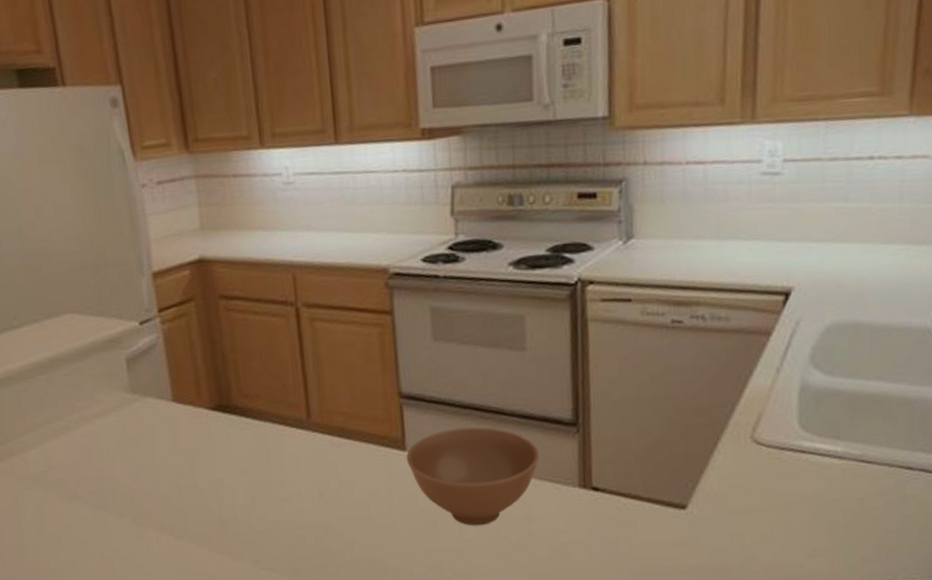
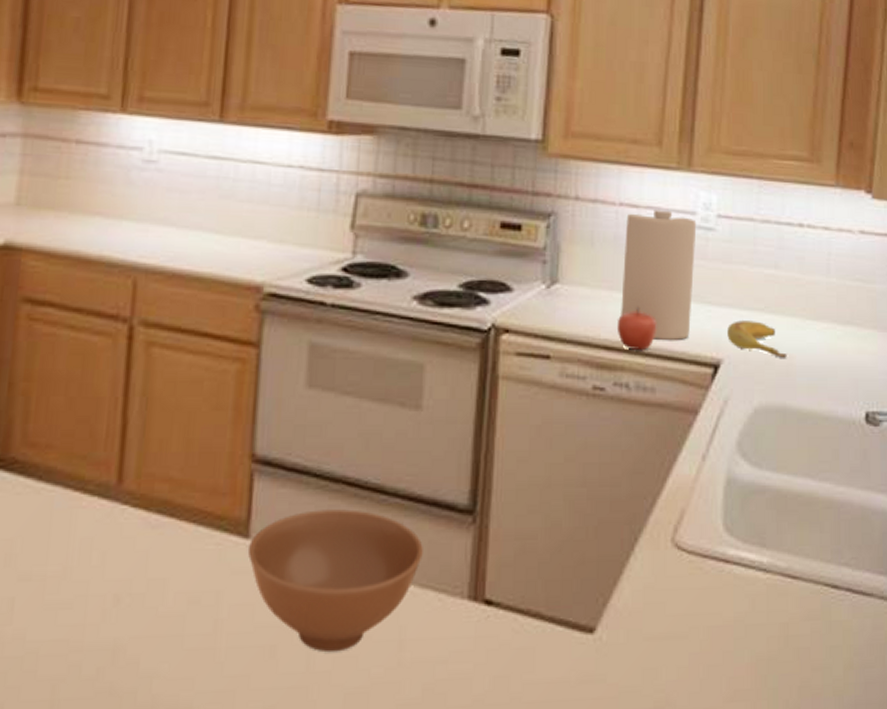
fruit: none [690,250,728,287] -> present [616,306,657,350]
paper towel holder: none [692,162,763,277] -> present [621,210,697,340]
banana: none [797,250,858,281] -> present [727,320,787,358]

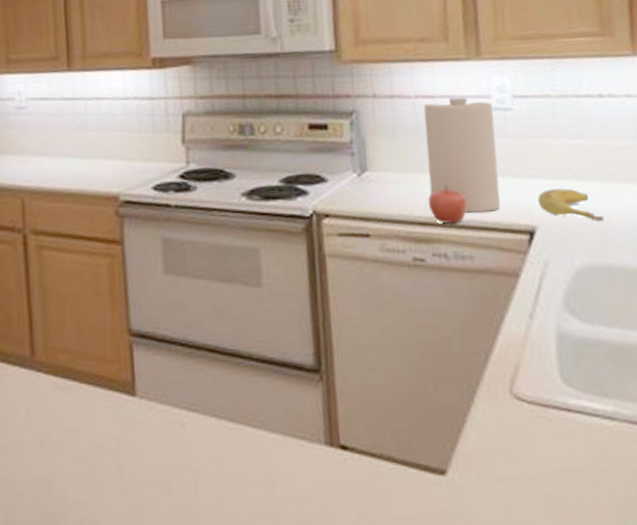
bowl: present [247,509,423,653] -> none [136,371,281,488]

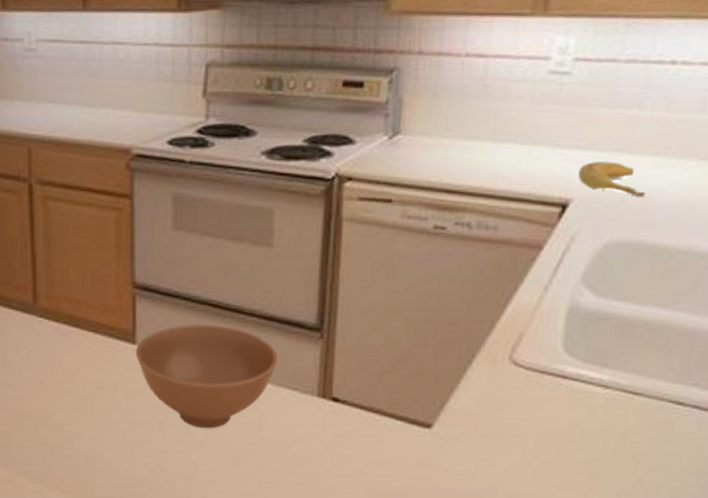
bowl: none [136,371,281,488] -> present [135,325,278,429]
paper towel holder: present [423,97,501,213] -> none [464,57,551,182]
fruit: present [428,185,468,224] -> none [459,152,502,192]

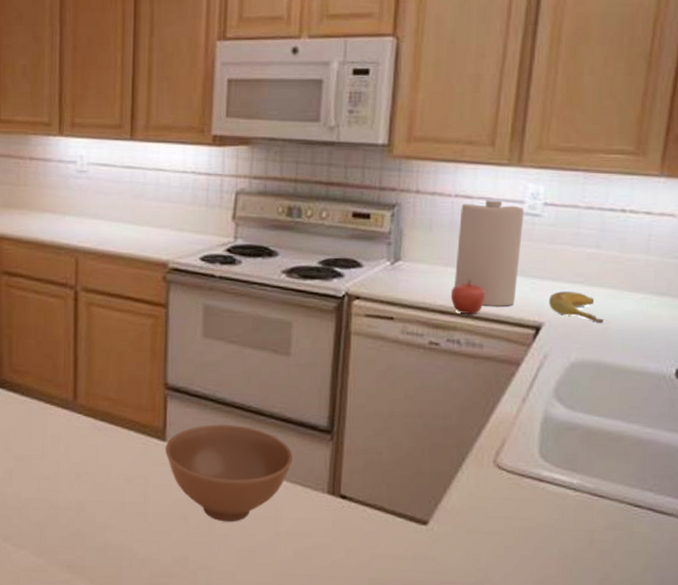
fruit: none [459,152,502,192] -> present [450,279,486,314]
paper towel holder: none [464,57,551,182] -> present [454,200,525,307]

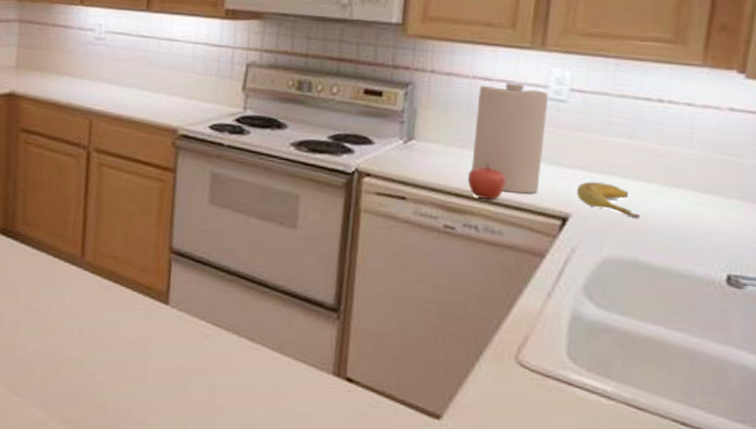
bowl: present [165,424,293,522] -> none [167,292,297,394]

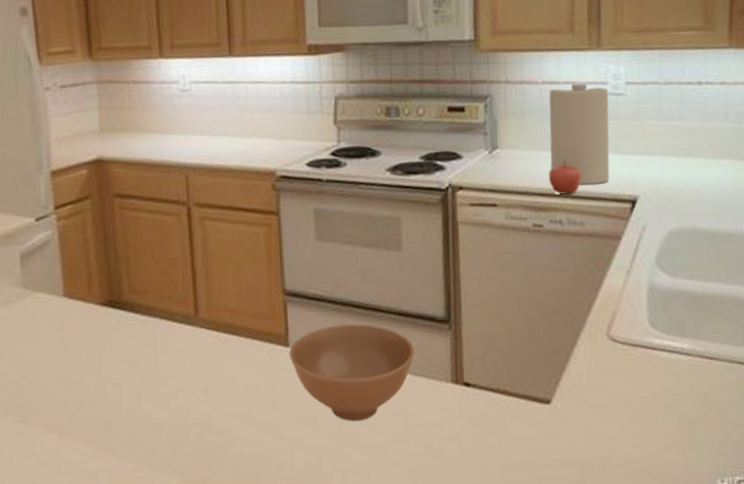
bowl: none [167,292,297,394] -> present [289,324,415,422]
banana: present [577,181,640,218] -> none [641,163,694,191]

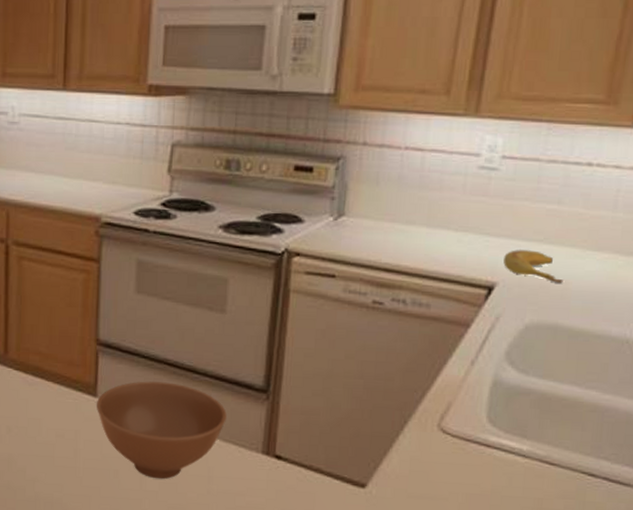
fruit: present [548,160,582,194] -> none [397,236,435,273]
paper towel holder: present [549,83,610,185] -> none [401,152,480,265]
banana: none [641,163,694,191] -> present [503,250,563,283]

